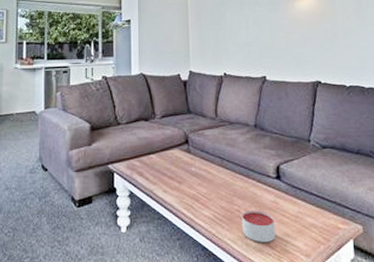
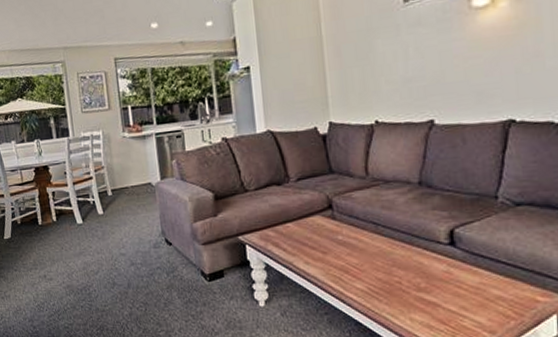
candle: present [242,210,276,243] -> none [404,282,449,318]

